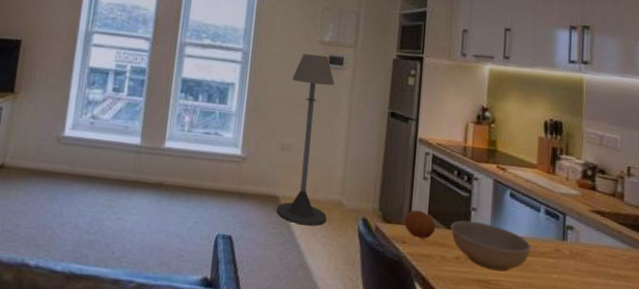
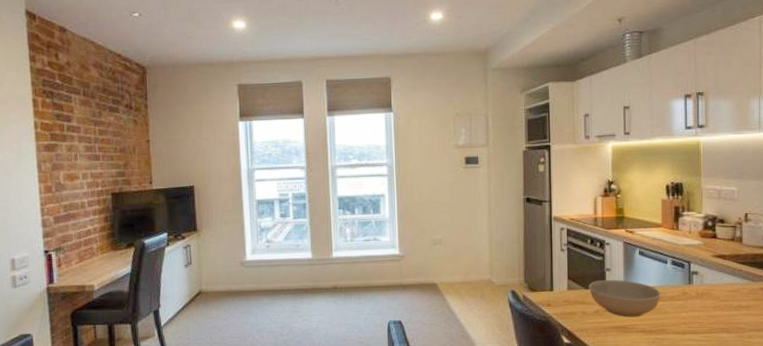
floor lamp: present [276,54,335,226] -> none [434,158,480,304]
fruit: present [404,210,436,239] -> none [547,277,576,300]

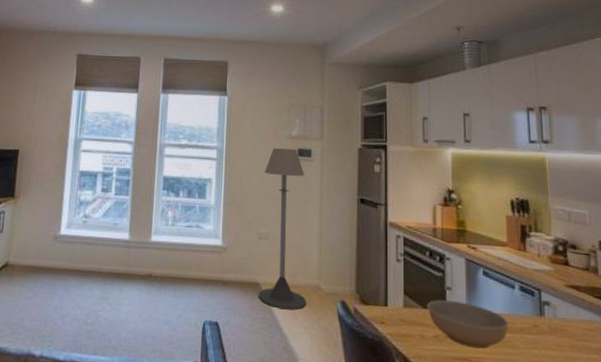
floor lamp: none [434,158,480,304] -> present [258,148,306,310]

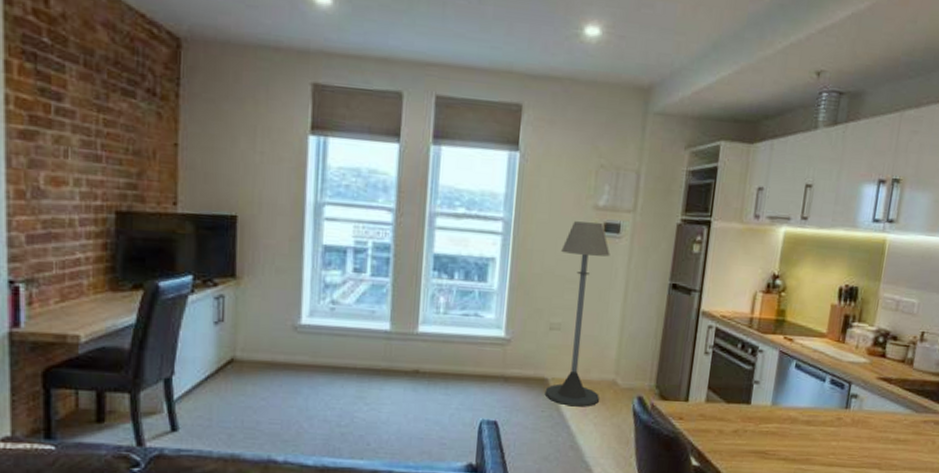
bowl: present [427,299,509,349] -> none [730,393,813,442]

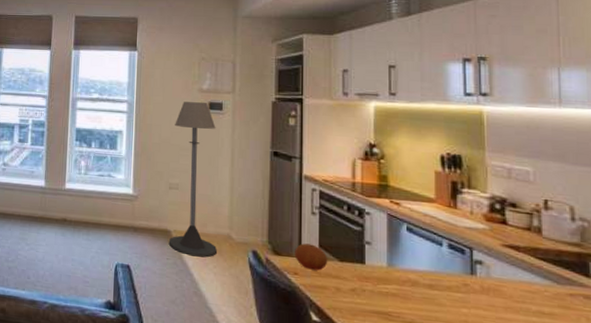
fruit: none [681,386,715,414] -> present [294,243,328,271]

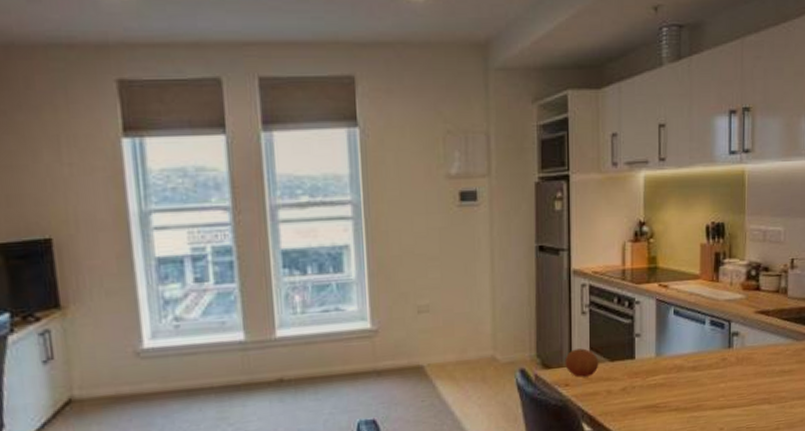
floor lamp: present [168,101,217,258] -> none [418,193,480,391]

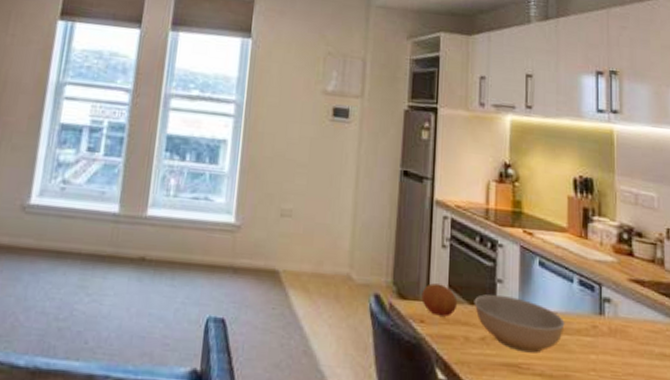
bowl: none [614,347,698,394] -> present [474,294,565,353]

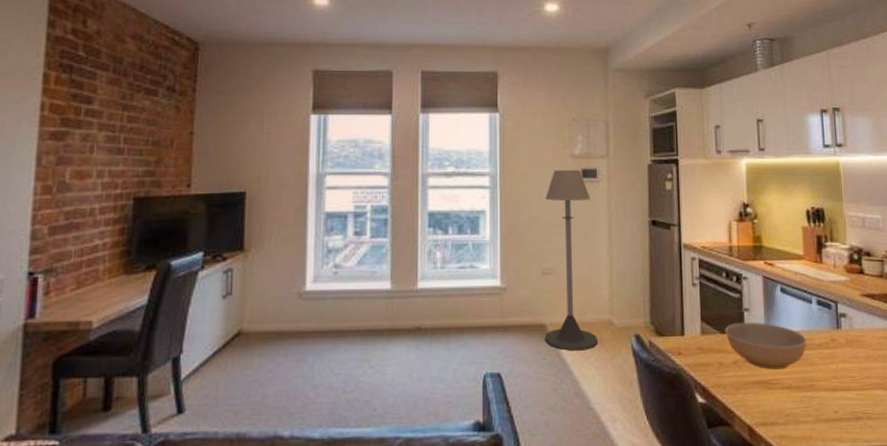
floor lamp: none [275,105,340,305] -> present [544,170,598,351]
fruit: present [421,283,458,317] -> none [677,319,710,347]

